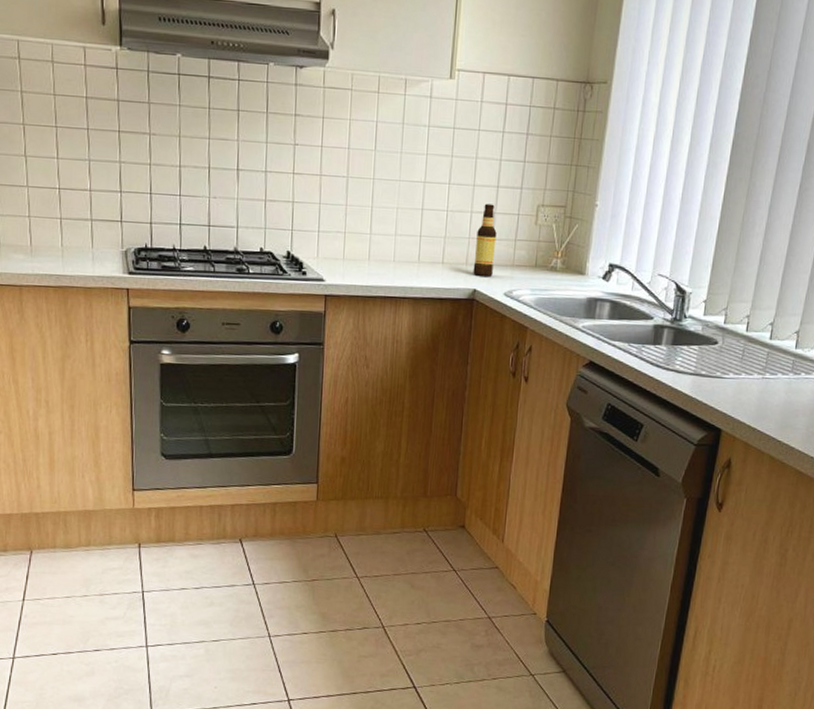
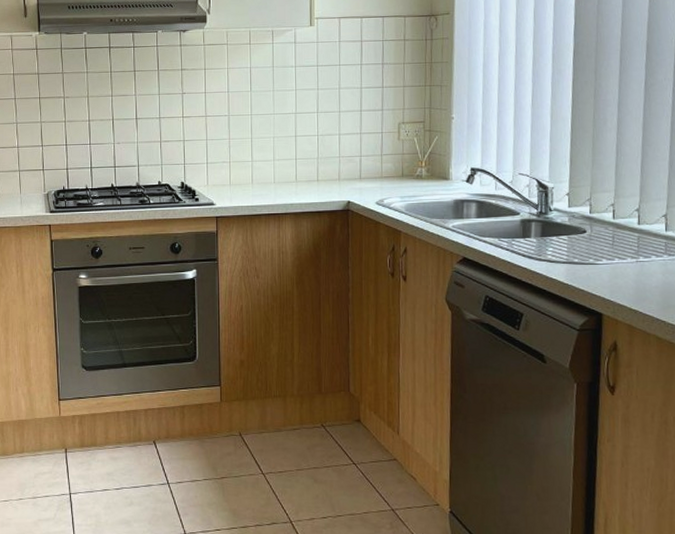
bottle: present [473,203,497,276] -> none [345,126,364,189]

